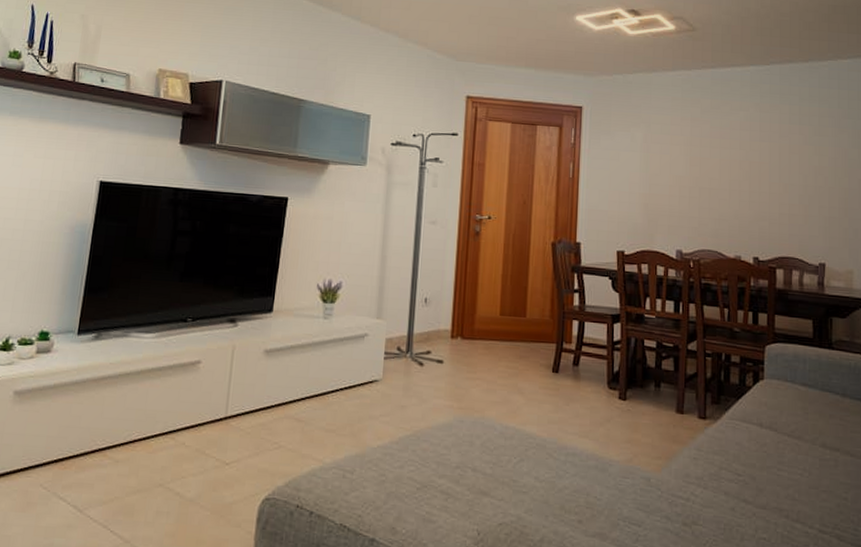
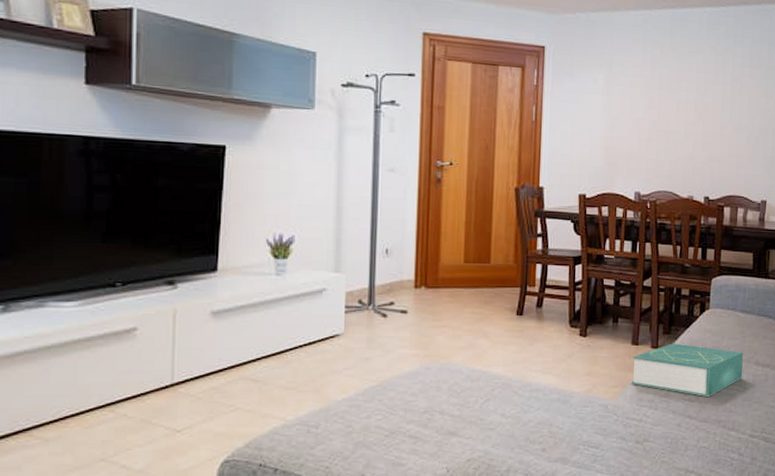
book: none [676,414,807,479] -> present [631,343,744,397]

